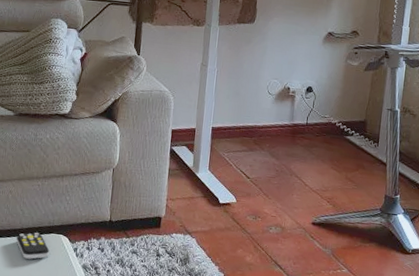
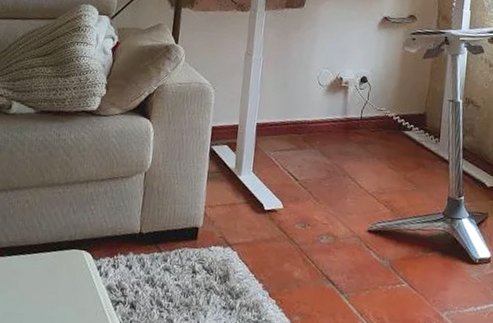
remote control: present [16,232,50,259] -> none [31,248,70,281]

